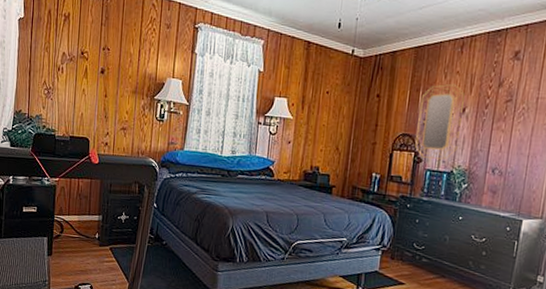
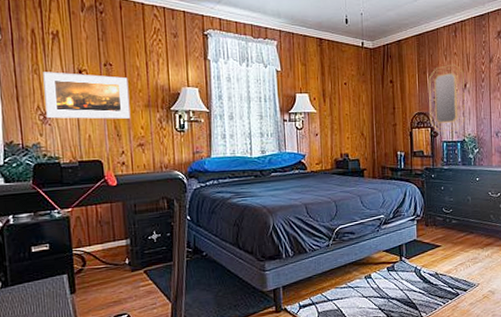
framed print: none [50,50,121,102] -> present [43,72,131,119]

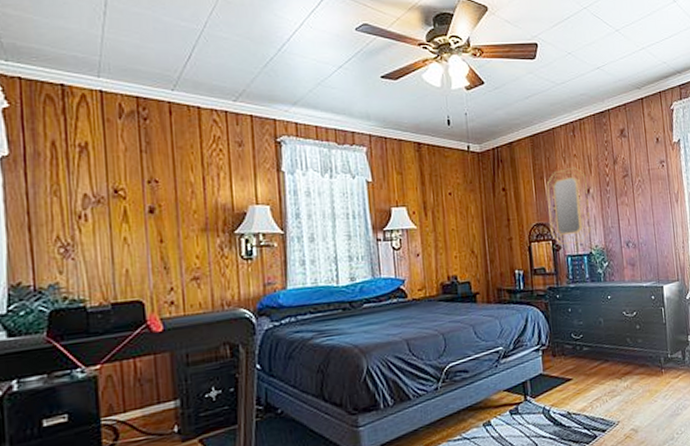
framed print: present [43,72,131,119] -> none [65,192,182,251]

